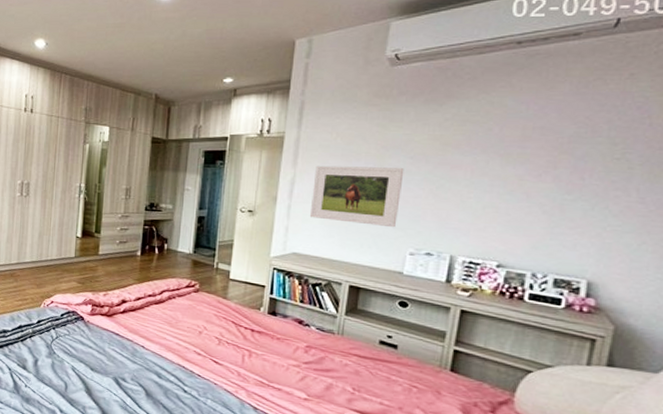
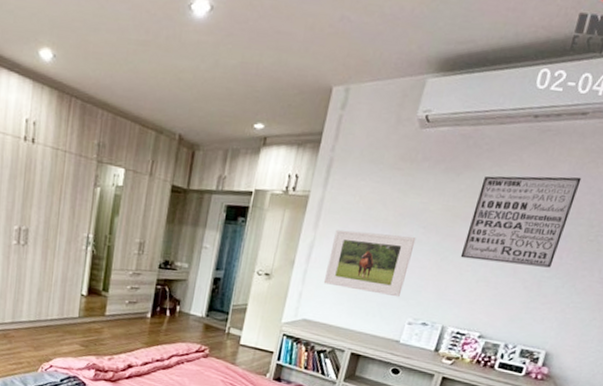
wall art: none [458,95,589,190] -> present [460,176,582,268]

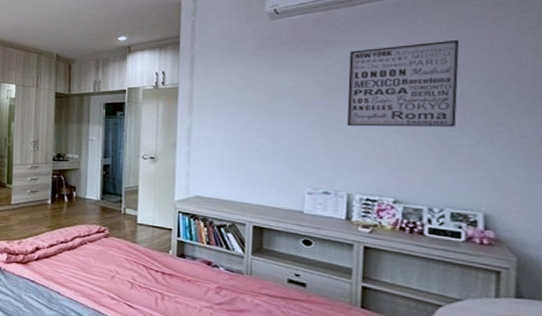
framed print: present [323,229,416,298] -> none [208,113,294,169]

